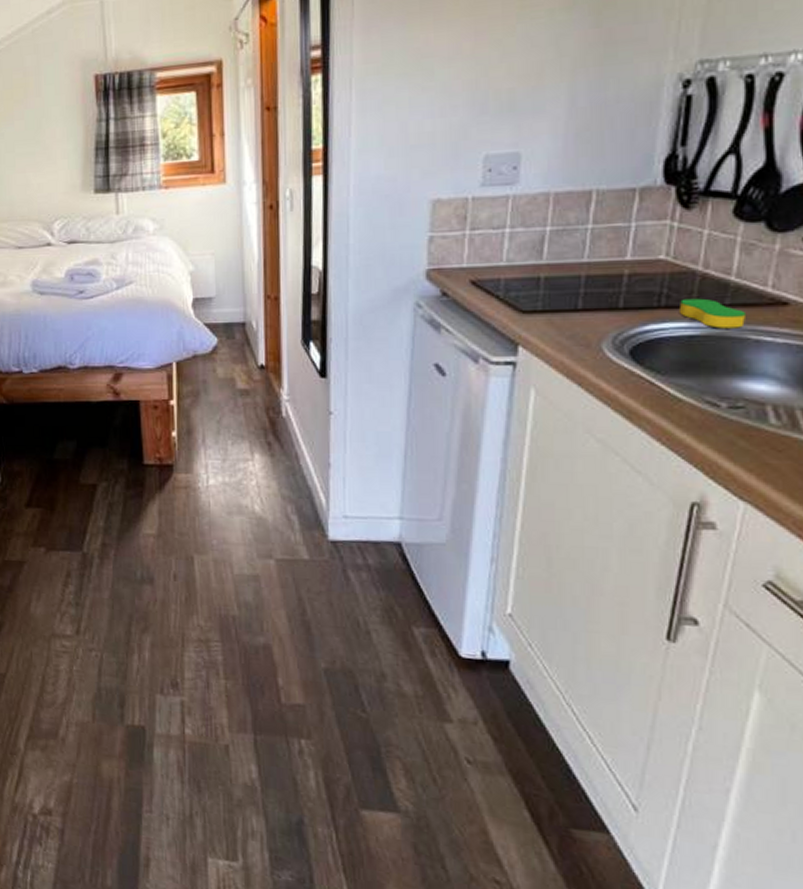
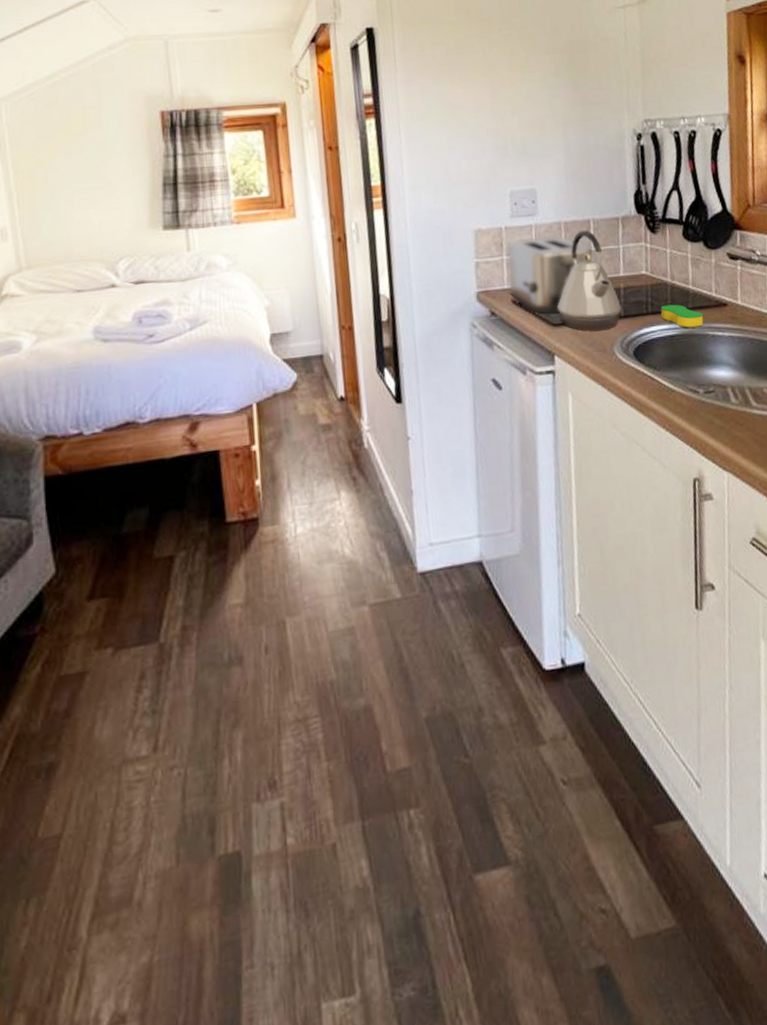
toaster: none [469,209,592,300] -> present [507,236,595,315]
kettle: none [531,203,621,323] -> present [557,230,622,331]

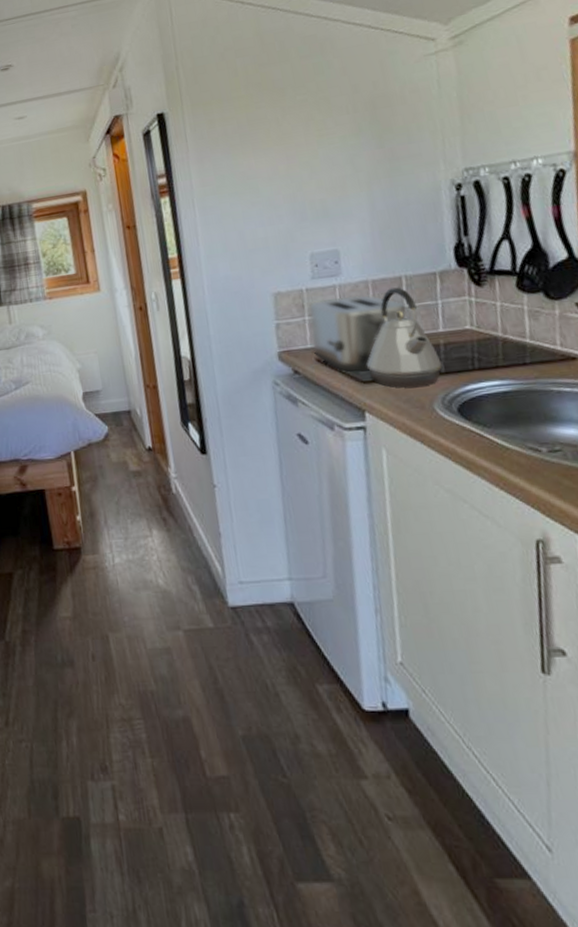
sponge: present [660,304,704,328] -> none [490,359,546,384]

